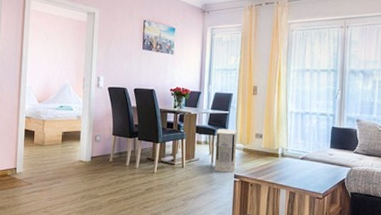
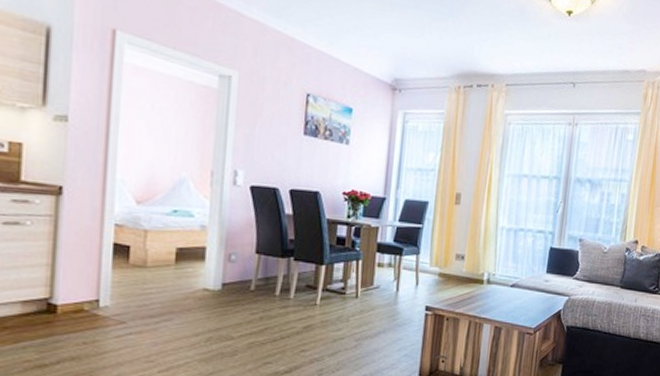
air purifier: present [214,129,238,173] -> none [400,247,433,304]

